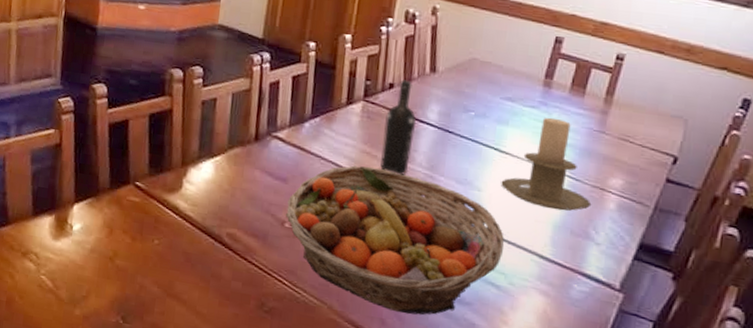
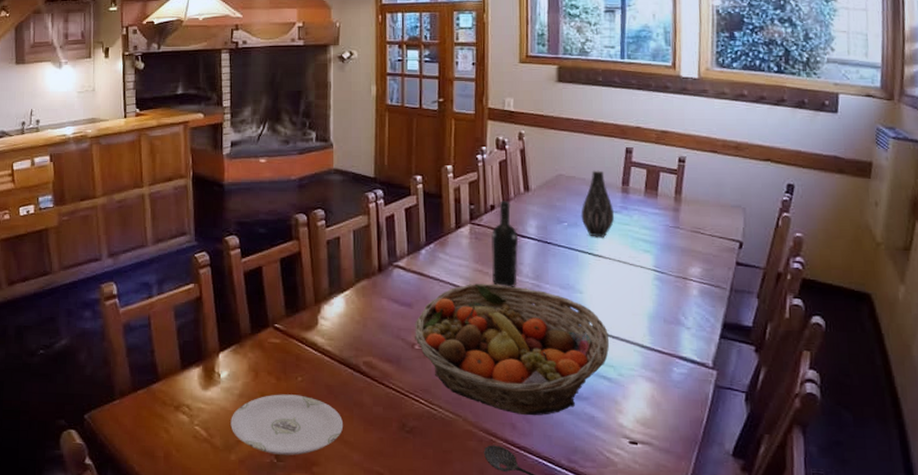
plate: none [78,254,198,319] -> present [230,394,344,455]
vase: none [491,58,532,133] -> present [581,170,615,237]
candle holder: present [501,117,592,211] -> none [598,219,678,302]

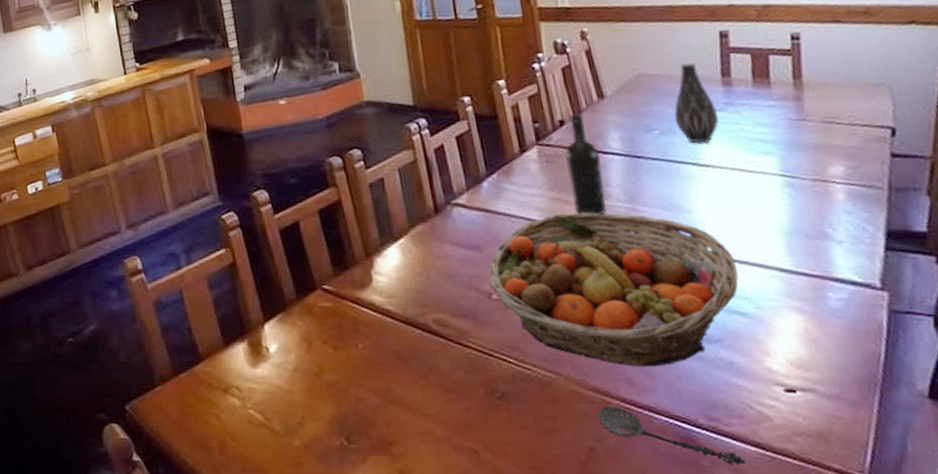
plate: present [230,394,344,455] -> none [288,364,421,436]

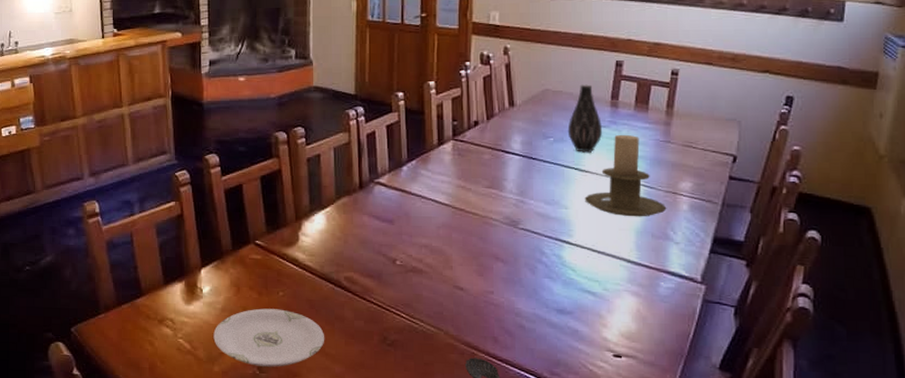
plate: none [288,364,421,436] -> present [213,308,325,367]
fruit basket: present [488,213,739,368] -> none [396,199,594,330]
wine bottle: present [565,113,608,216] -> none [475,116,502,203]
candle holder: none [711,116,818,216] -> present [585,134,667,217]

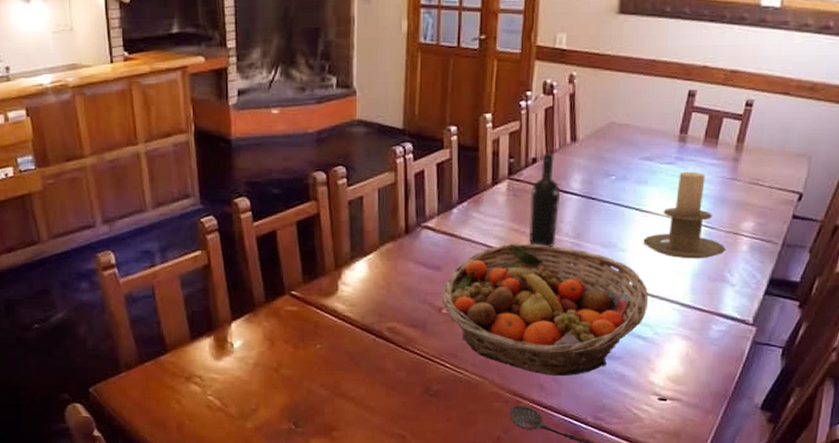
plate: present [213,308,325,367] -> none [246,362,365,421]
fruit basket: none [396,199,594,330] -> present [442,243,648,377]
wine bottle: none [475,116,502,203] -> present [529,153,560,247]
vase: present [567,84,603,153] -> none [631,117,669,191]

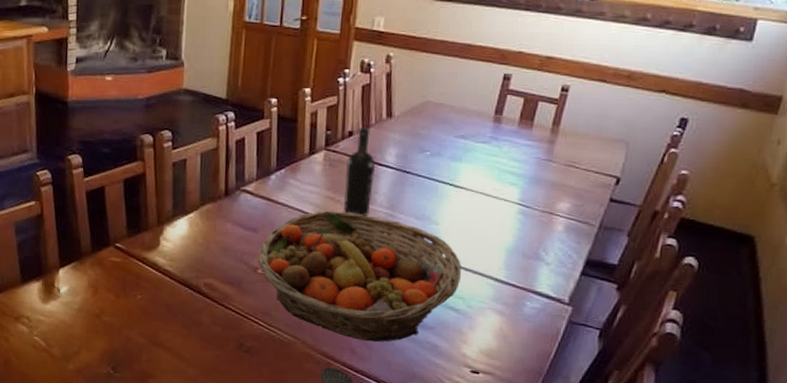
candle holder: present [643,171,726,259] -> none [457,151,541,236]

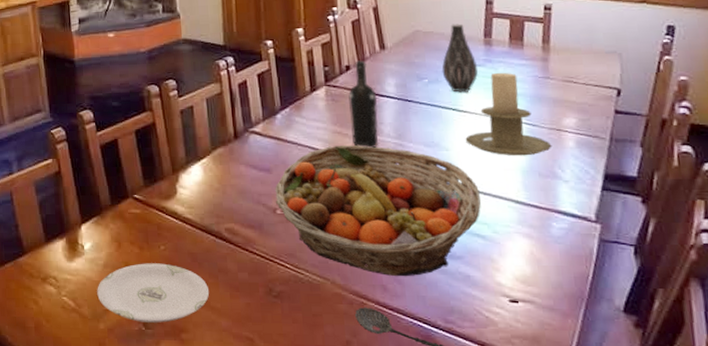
plate: none [69,310,181,368] -> present [97,263,210,323]
vase: none [445,97,483,168] -> present [441,23,478,93]
candle holder: none [457,151,541,236] -> present [465,72,552,156]

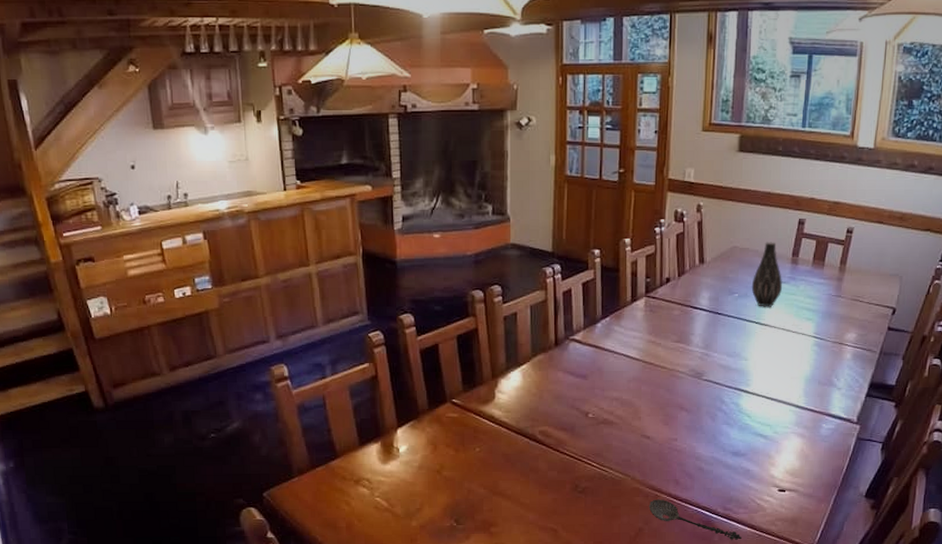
plate: present [97,263,210,323] -> none [411,464,520,519]
fruit basket: present [275,145,481,277] -> none [589,353,768,472]
wine bottle: present [348,60,379,148] -> none [665,273,690,357]
candle holder: present [465,72,552,156] -> none [763,289,833,366]

